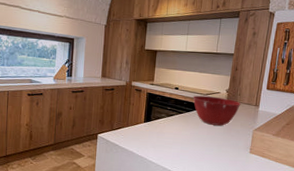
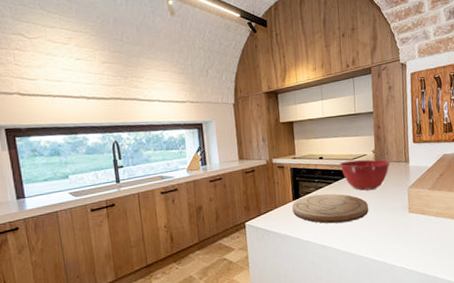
cutting board: none [142,120,212,151] -> present [292,193,368,224]

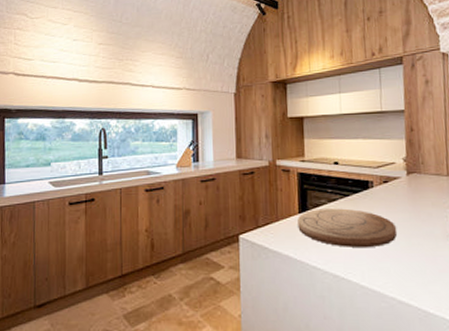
mixing bowl: present [339,159,391,191] -> none [359,168,427,208]

